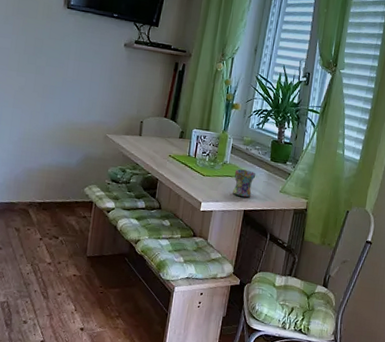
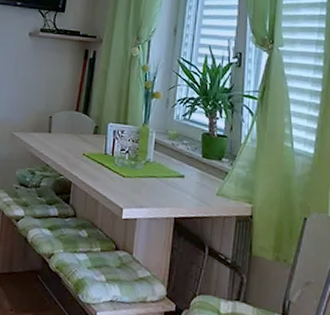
mug: present [232,169,256,198] -> none [158,168,186,202]

